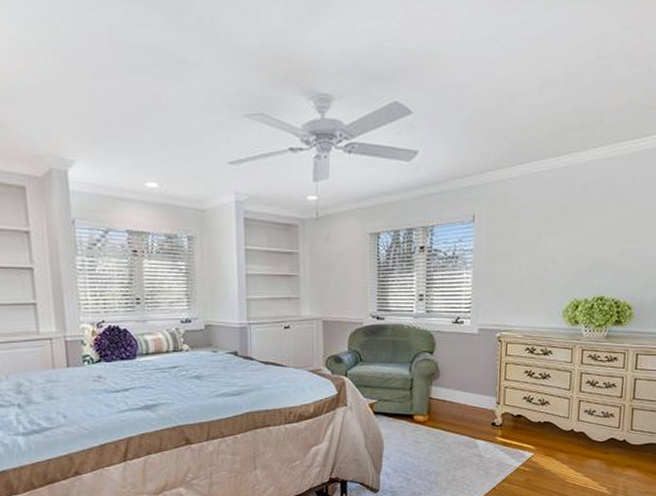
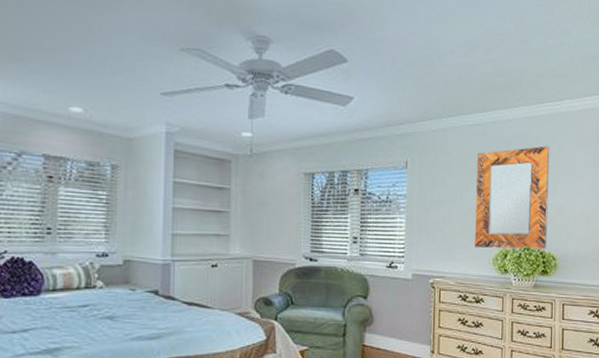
home mirror: none [544,188,631,299] -> present [475,146,550,249]

